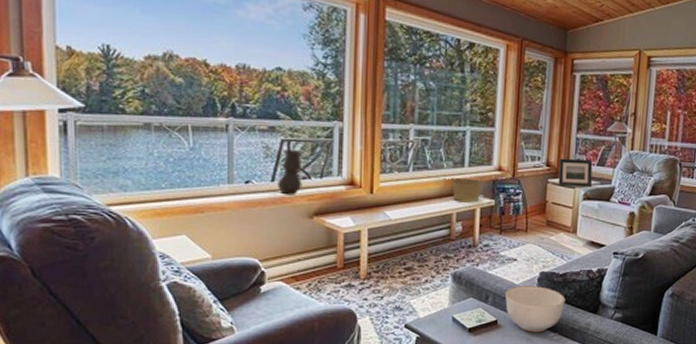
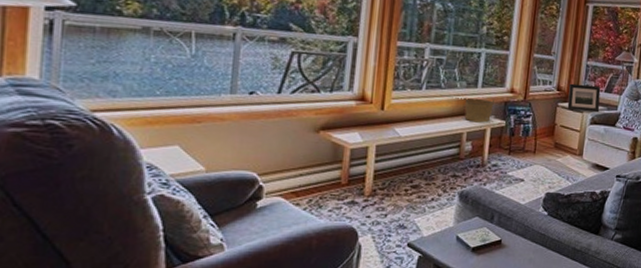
vase: present [278,150,305,197] -> none [284,62,315,110]
bowl: present [504,286,565,333] -> none [510,206,569,253]

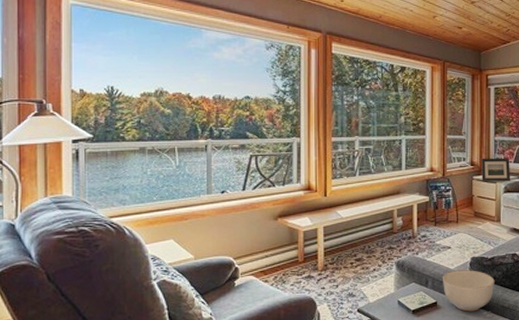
basket: present [464,97,494,123] -> none [392,178,417,200]
bowl: none [510,206,569,253] -> present [442,270,495,312]

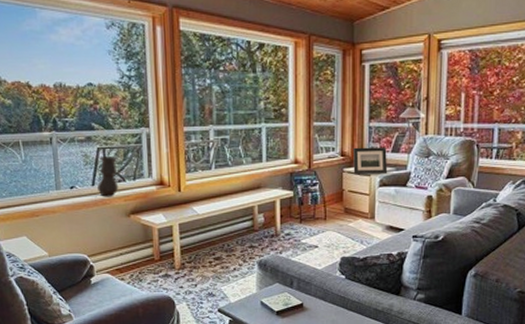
vase: none [248,163,269,203] -> present [97,156,119,198]
bowl: present [442,270,495,312] -> none [308,270,367,314]

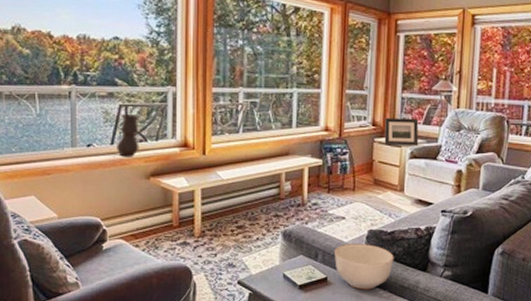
bowl: none [308,270,367,314] -> present [334,244,394,290]

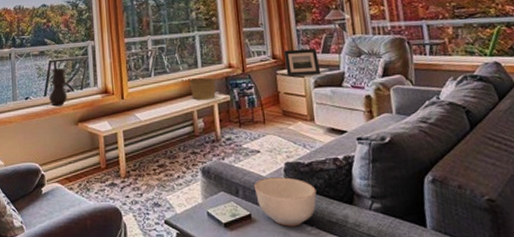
basket: none [281,138,310,163] -> present [189,76,216,100]

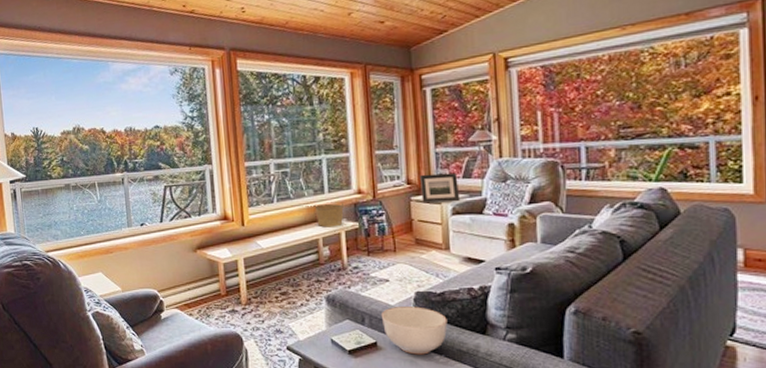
vase: present [49,68,68,108] -> none [165,194,185,234]

